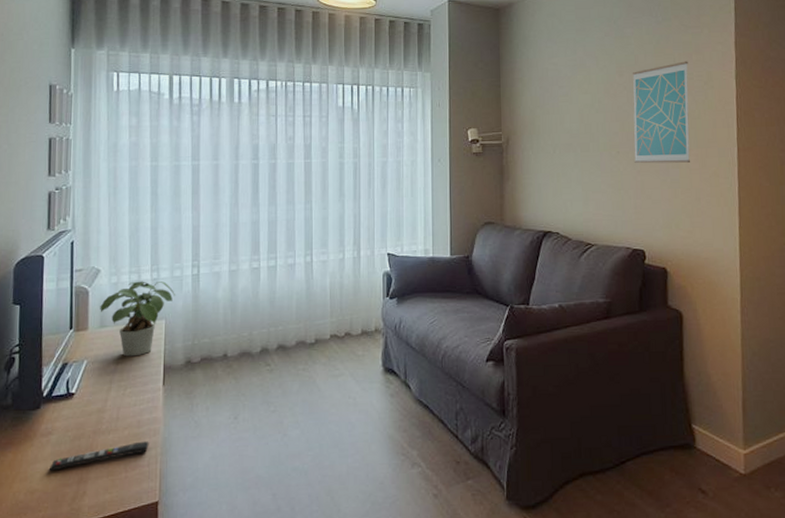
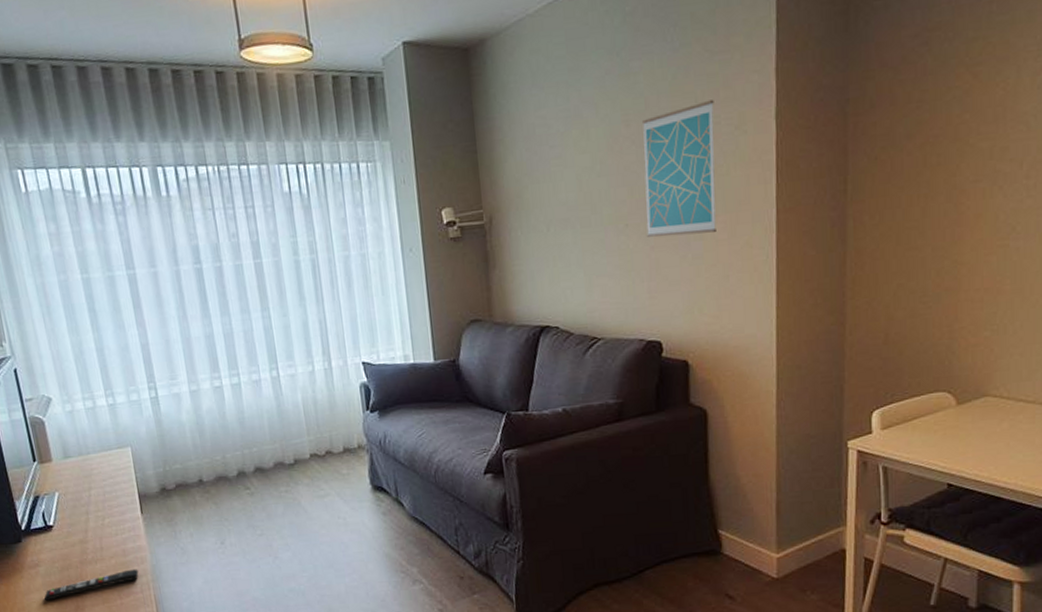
potted plant: present [100,281,176,357] -> none [59,407,138,487]

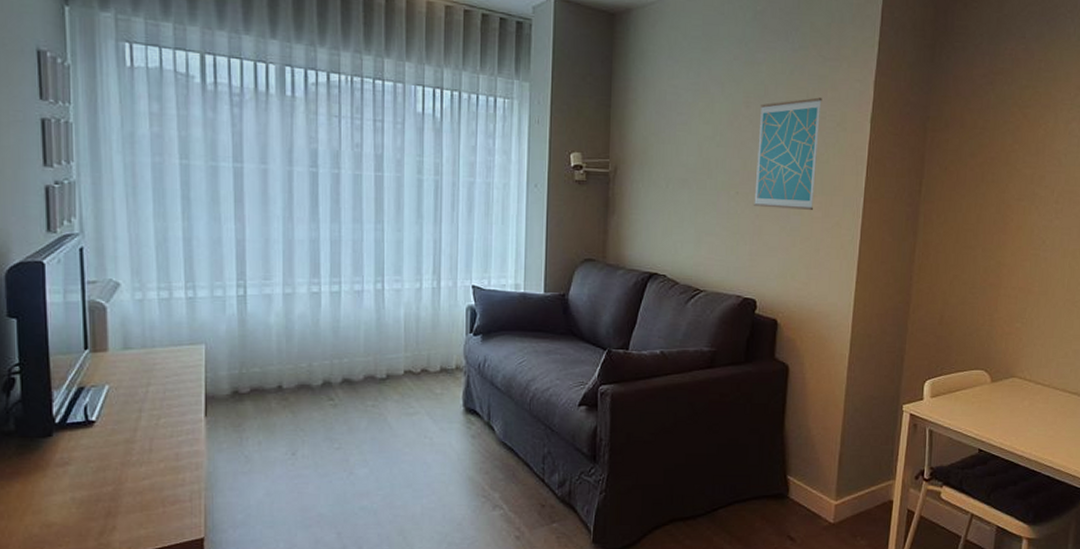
remote control: present [43,569,139,601] -> none [68,475,191,504]

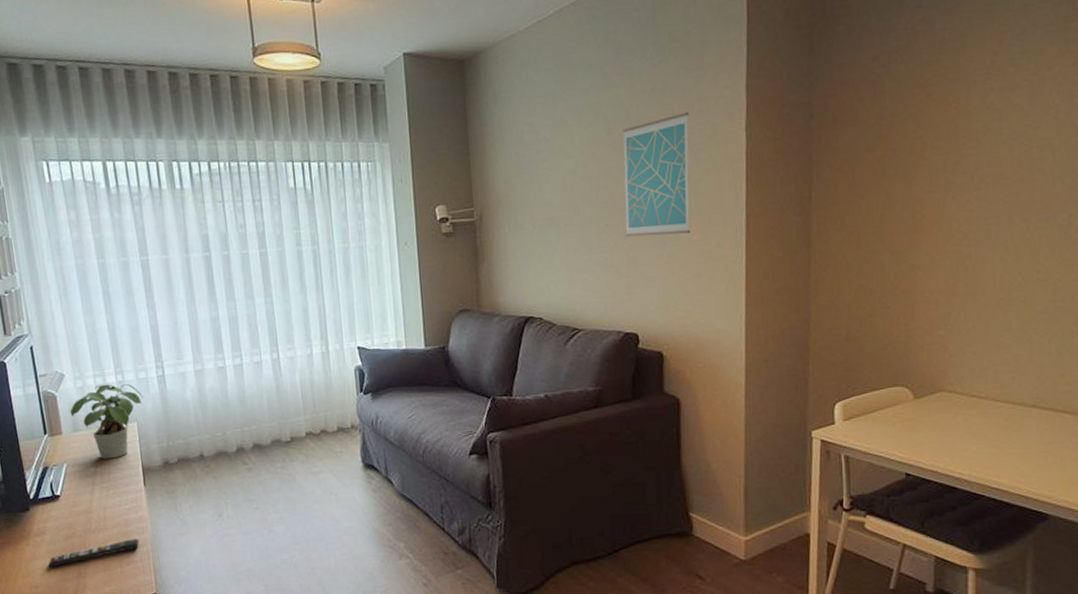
remote control: none [68,475,191,504] -> present [47,539,140,567]
potted plant: none [122,299,218,384] -> present [70,384,144,459]

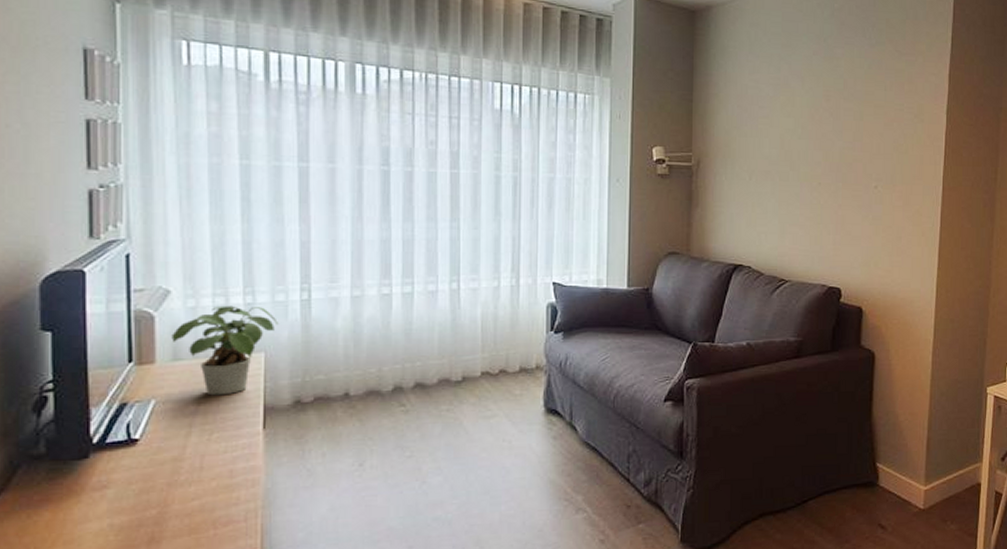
remote control: present [47,539,140,567] -> none [105,493,246,531]
wall art: present [623,112,690,237] -> none [835,90,900,199]

